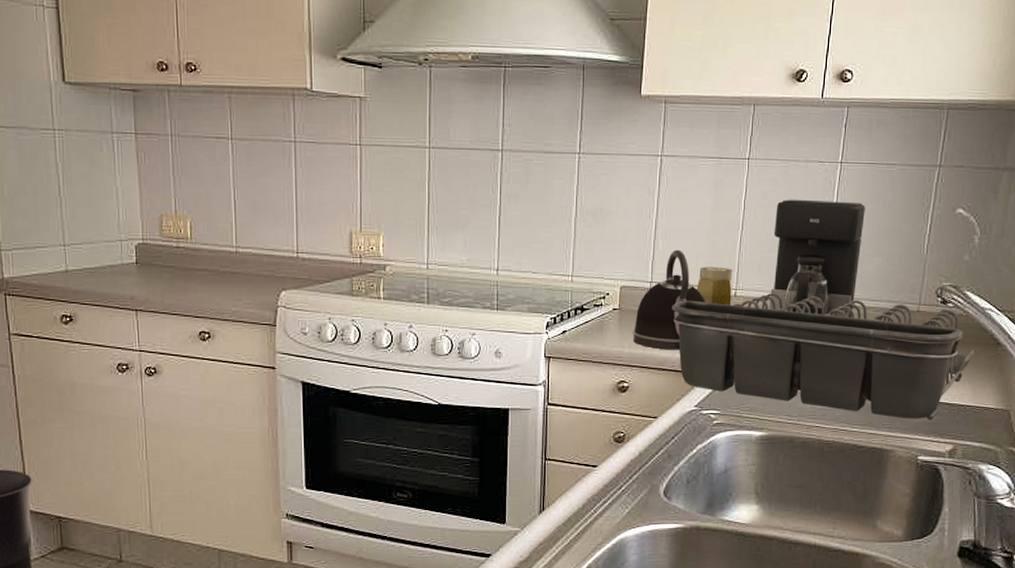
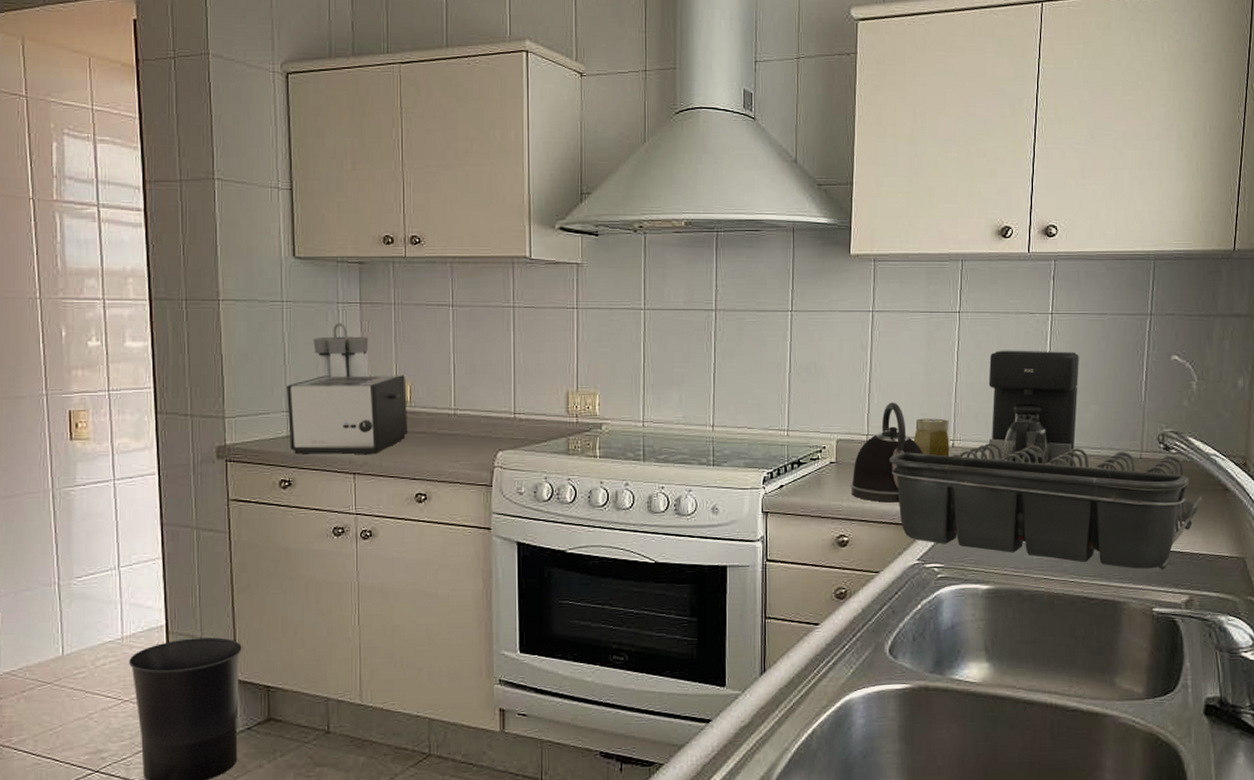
toaster: none [63,209,190,292] -> present [287,375,408,456]
spice rack: none [88,154,148,211] -> present [313,322,369,378]

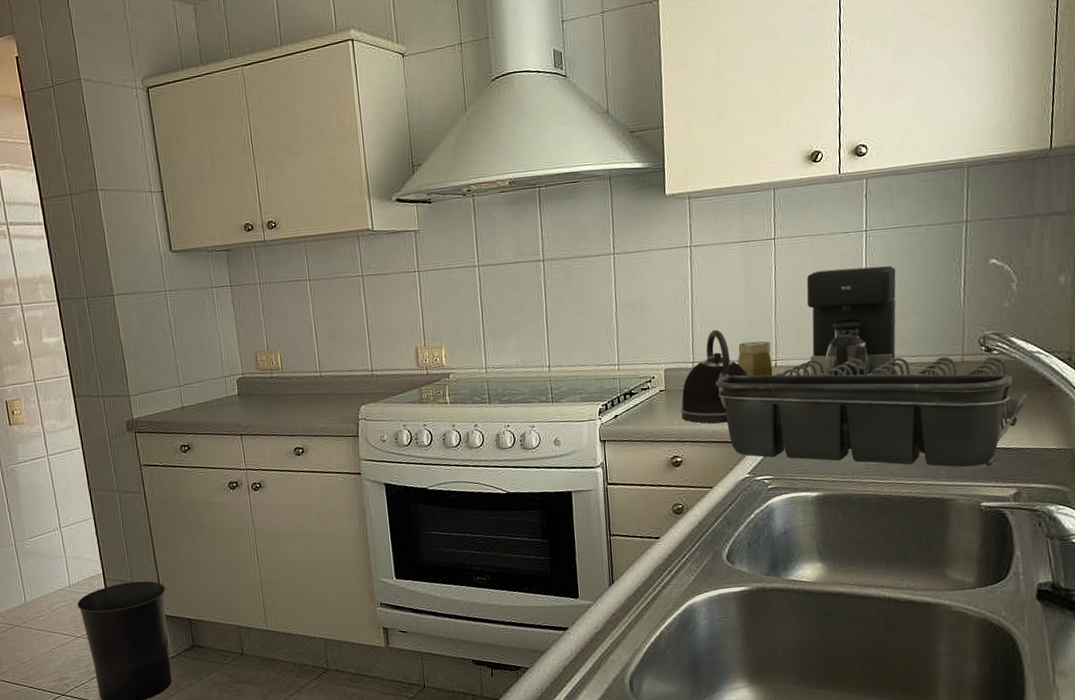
toaster: present [287,375,408,456] -> none [177,345,283,423]
spice rack: present [313,322,369,378] -> none [195,304,245,355]

